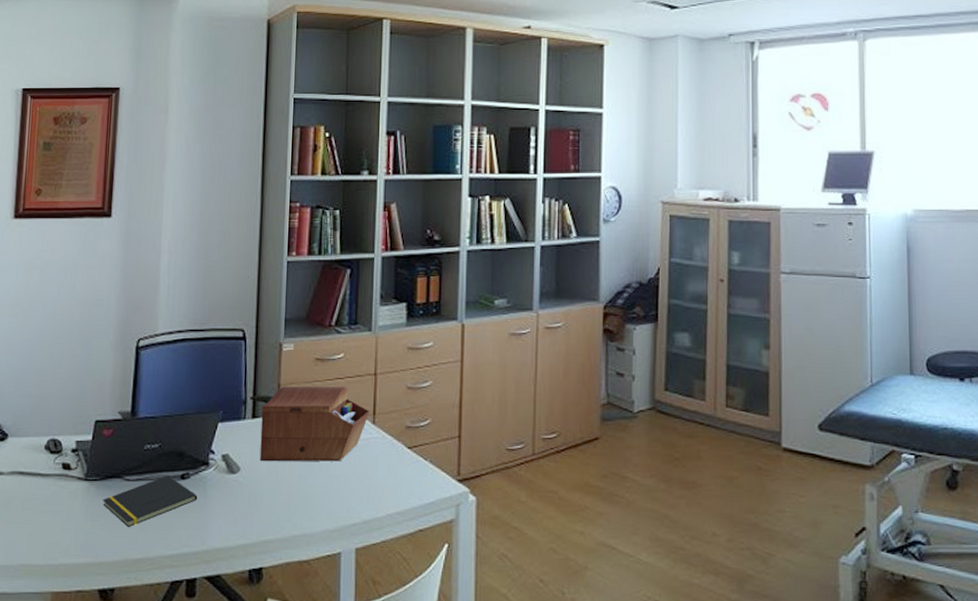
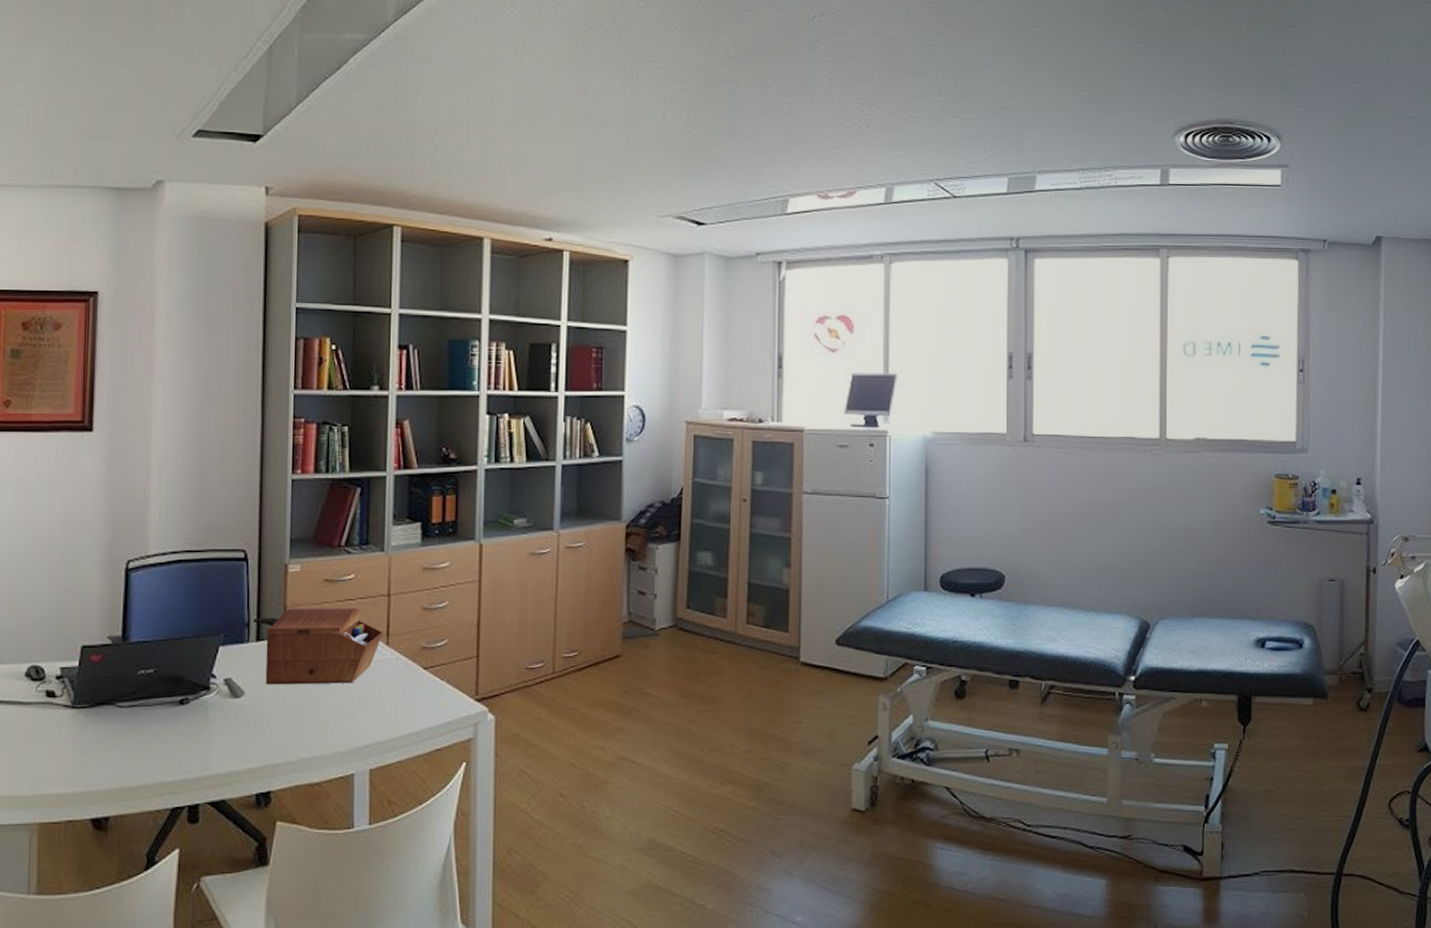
notepad: present [103,476,198,528] -> none [93,701,199,755]

